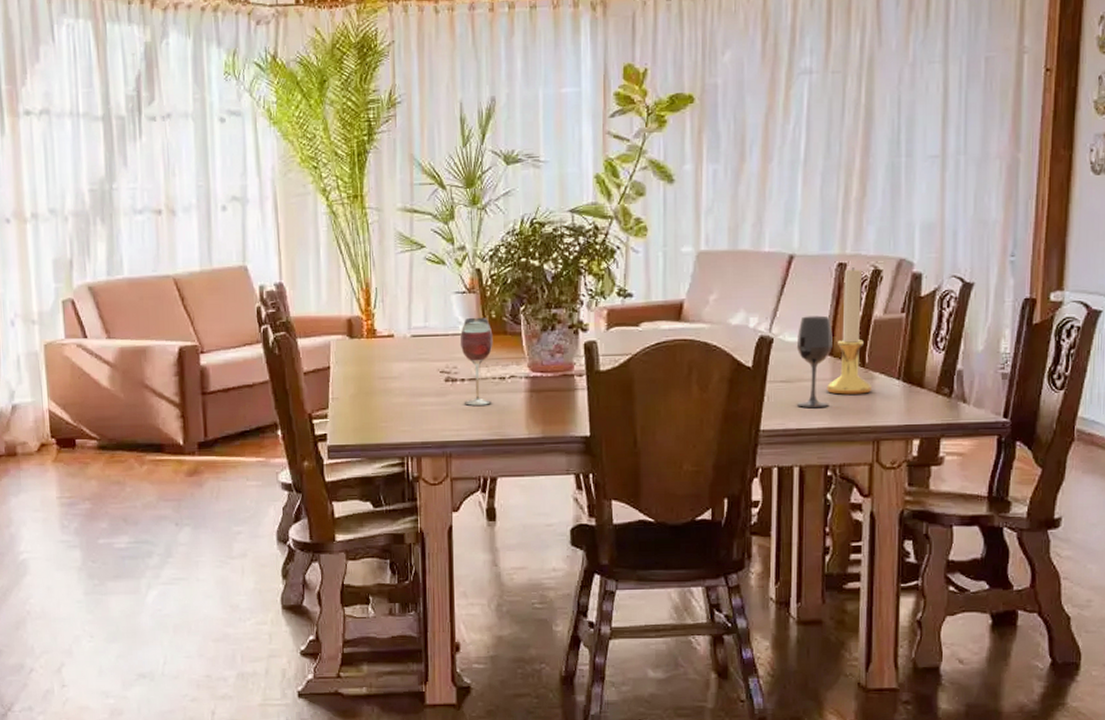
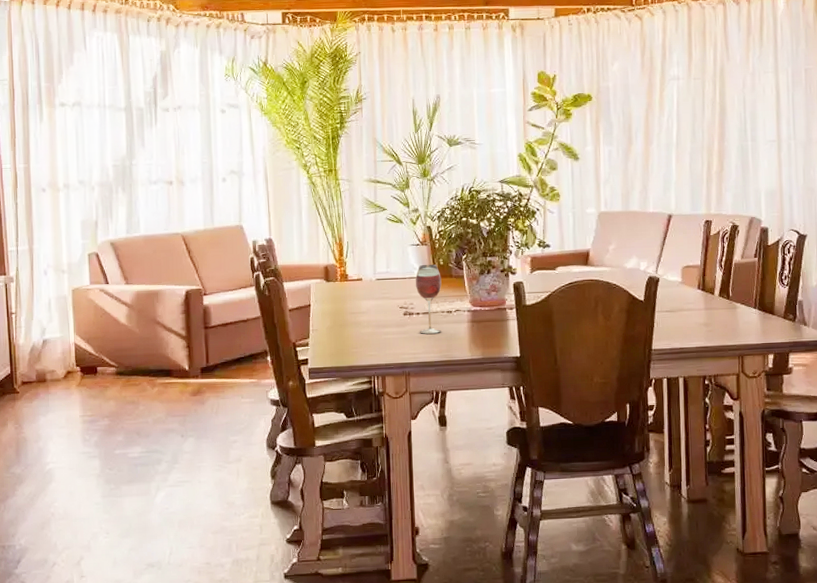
wine glass: present [796,315,833,409] -> none [677,260,704,332]
candle holder: present [827,267,871,395] -> none [701,224,735,321]

